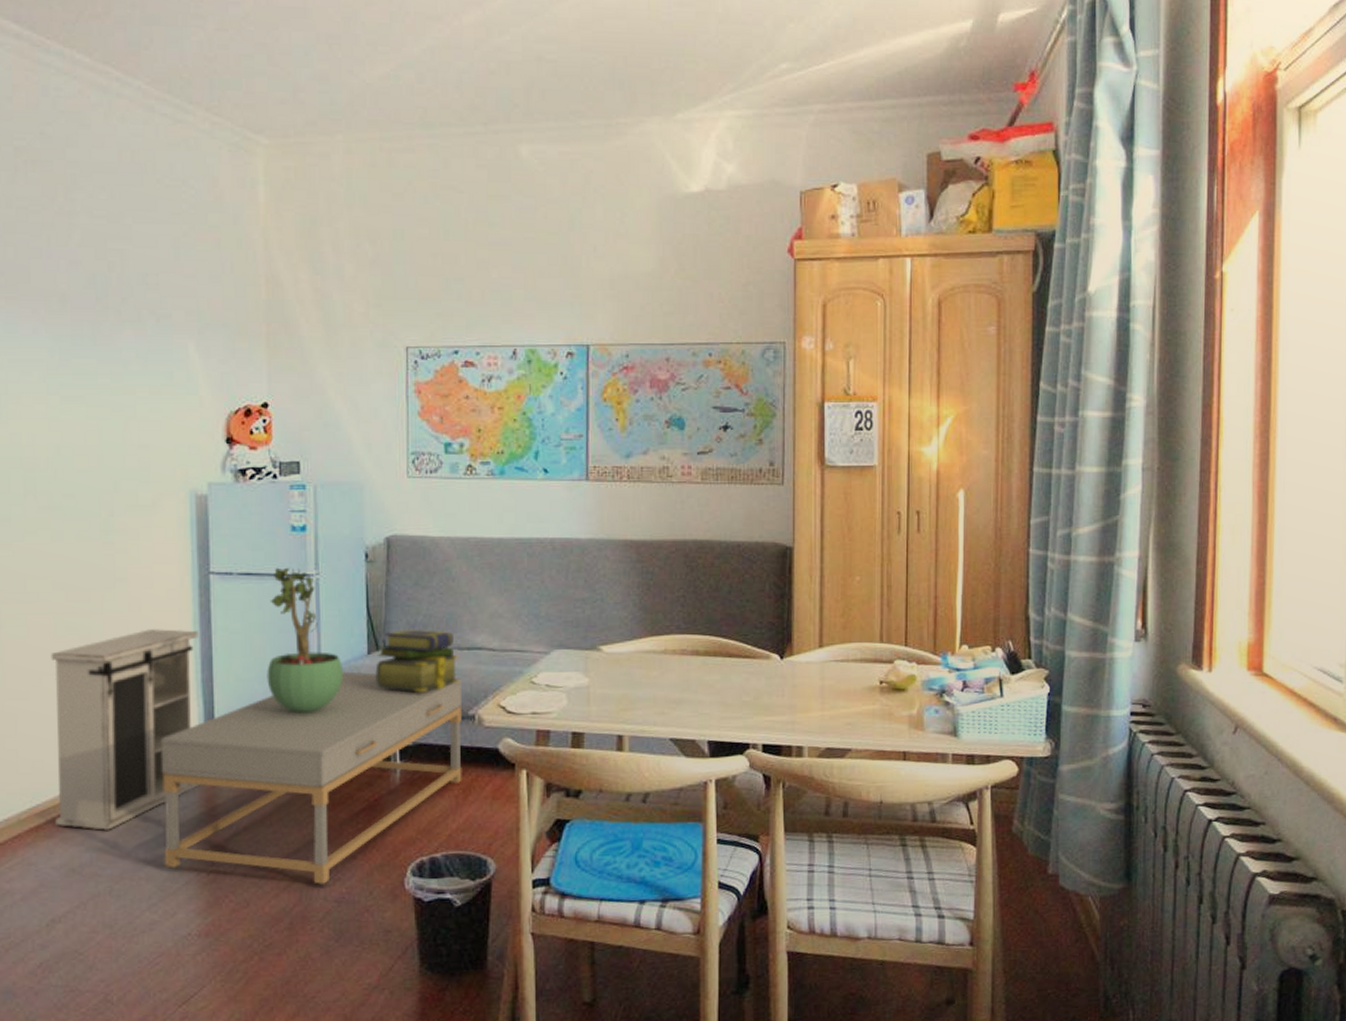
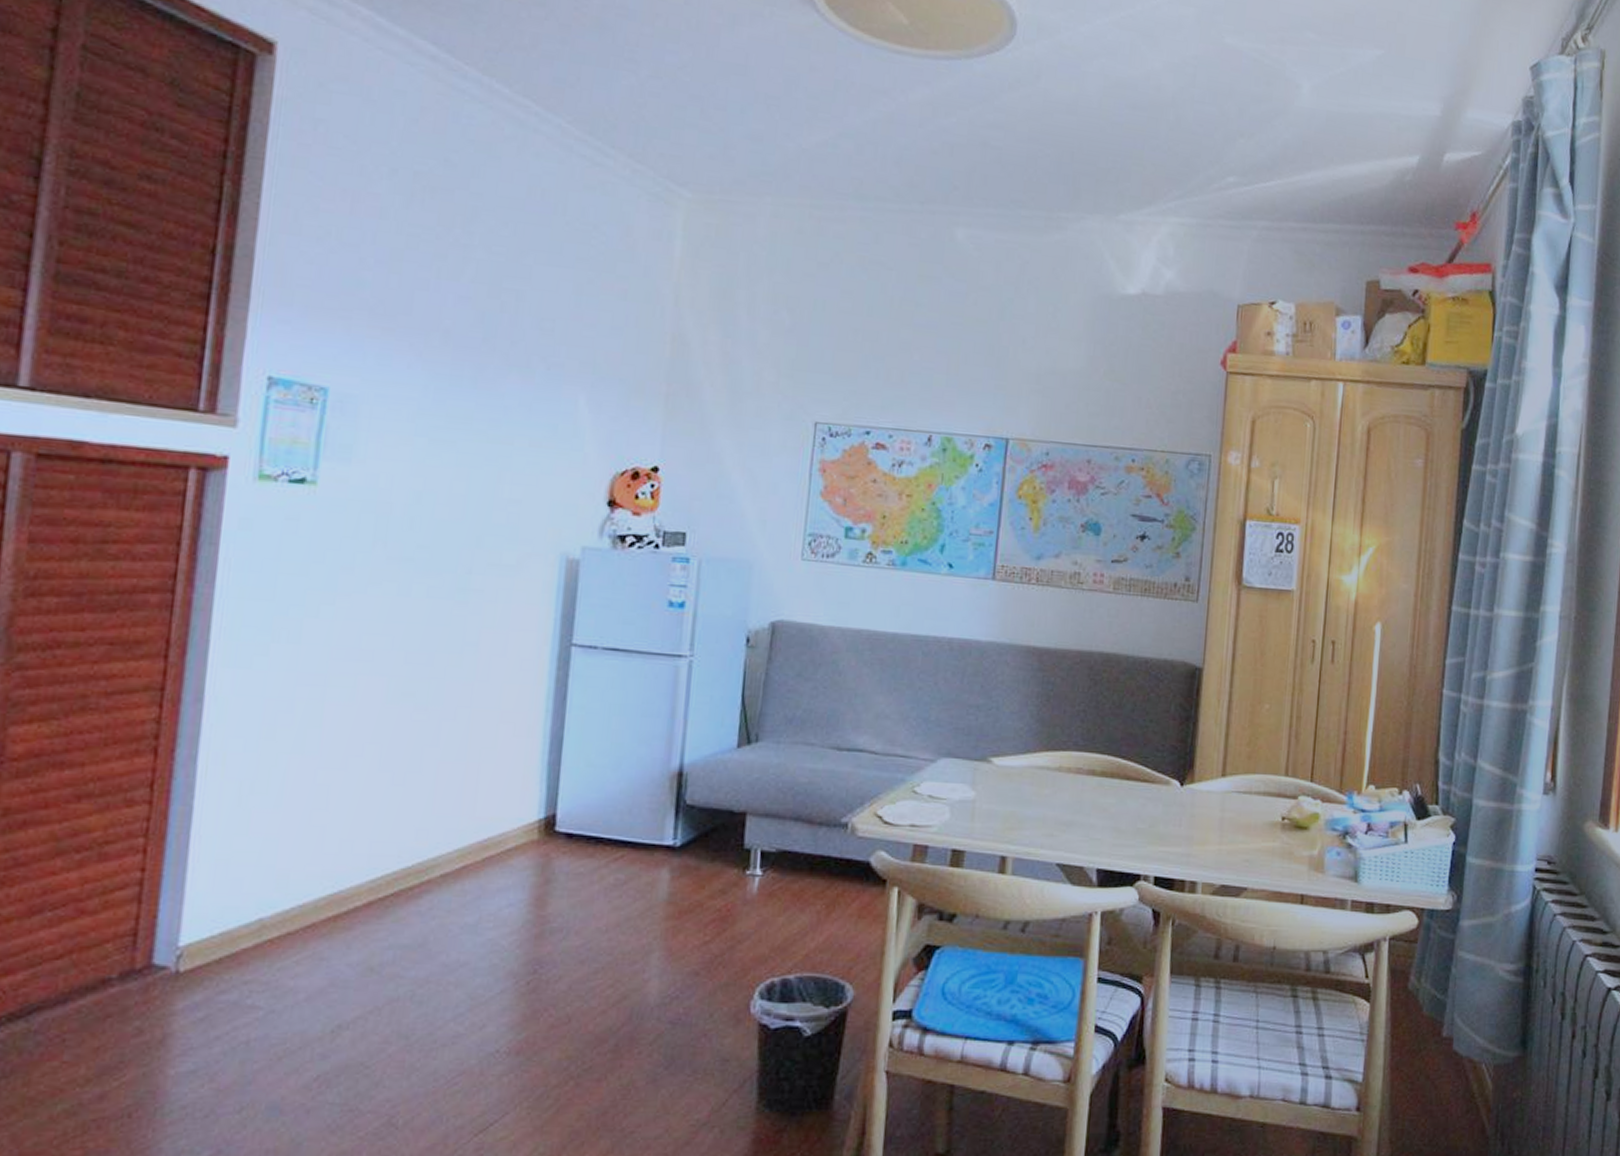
cabinet: present [51,629,200,831] -> none [358,701,551,925]
coffee table: present [160,671,463,884] -> none [477,764,839,1002]
potted plant: present [267,567,344,712] -> none [621,644,709,807]
stack of books: present [375,629,459,692] -> none [742,723,838,794]

